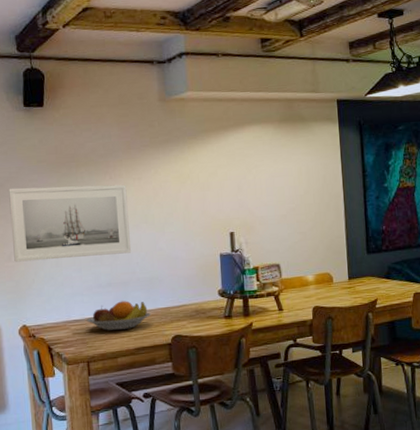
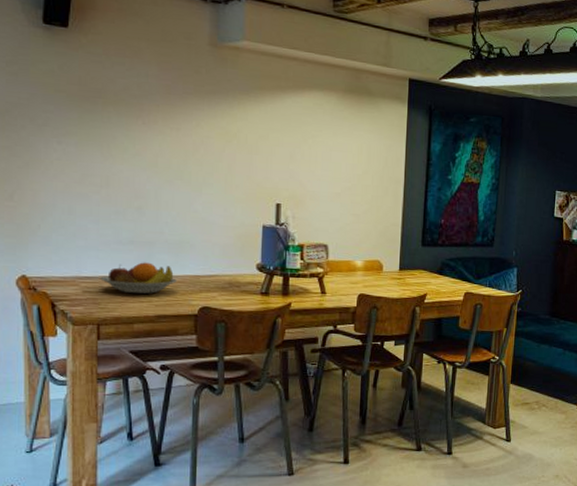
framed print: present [8,184,132,262] -> none [16,116,162,211]

